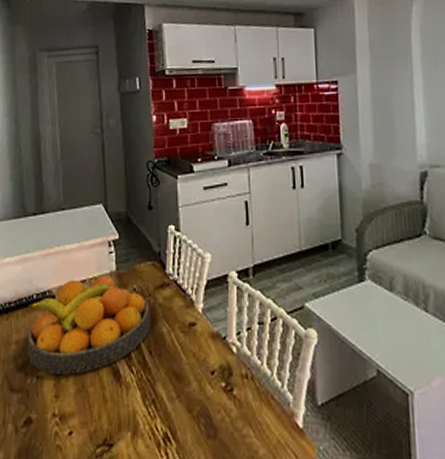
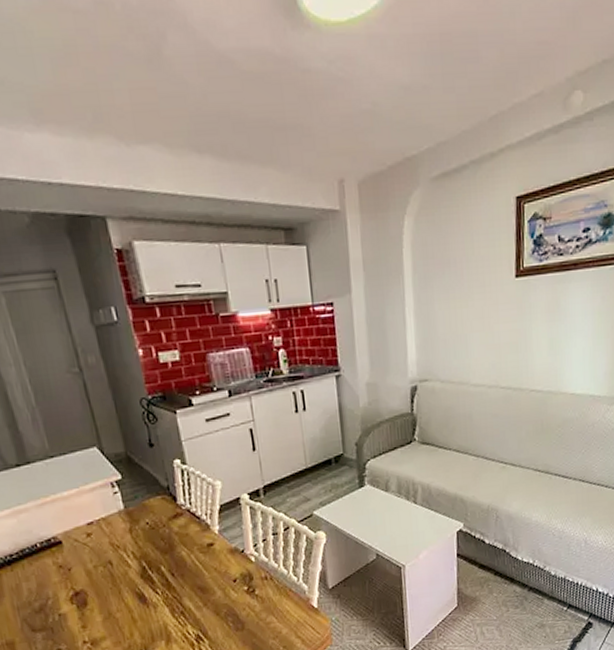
fruit bowl: present [27,276,151,375] -> none [34,515,170,610]

